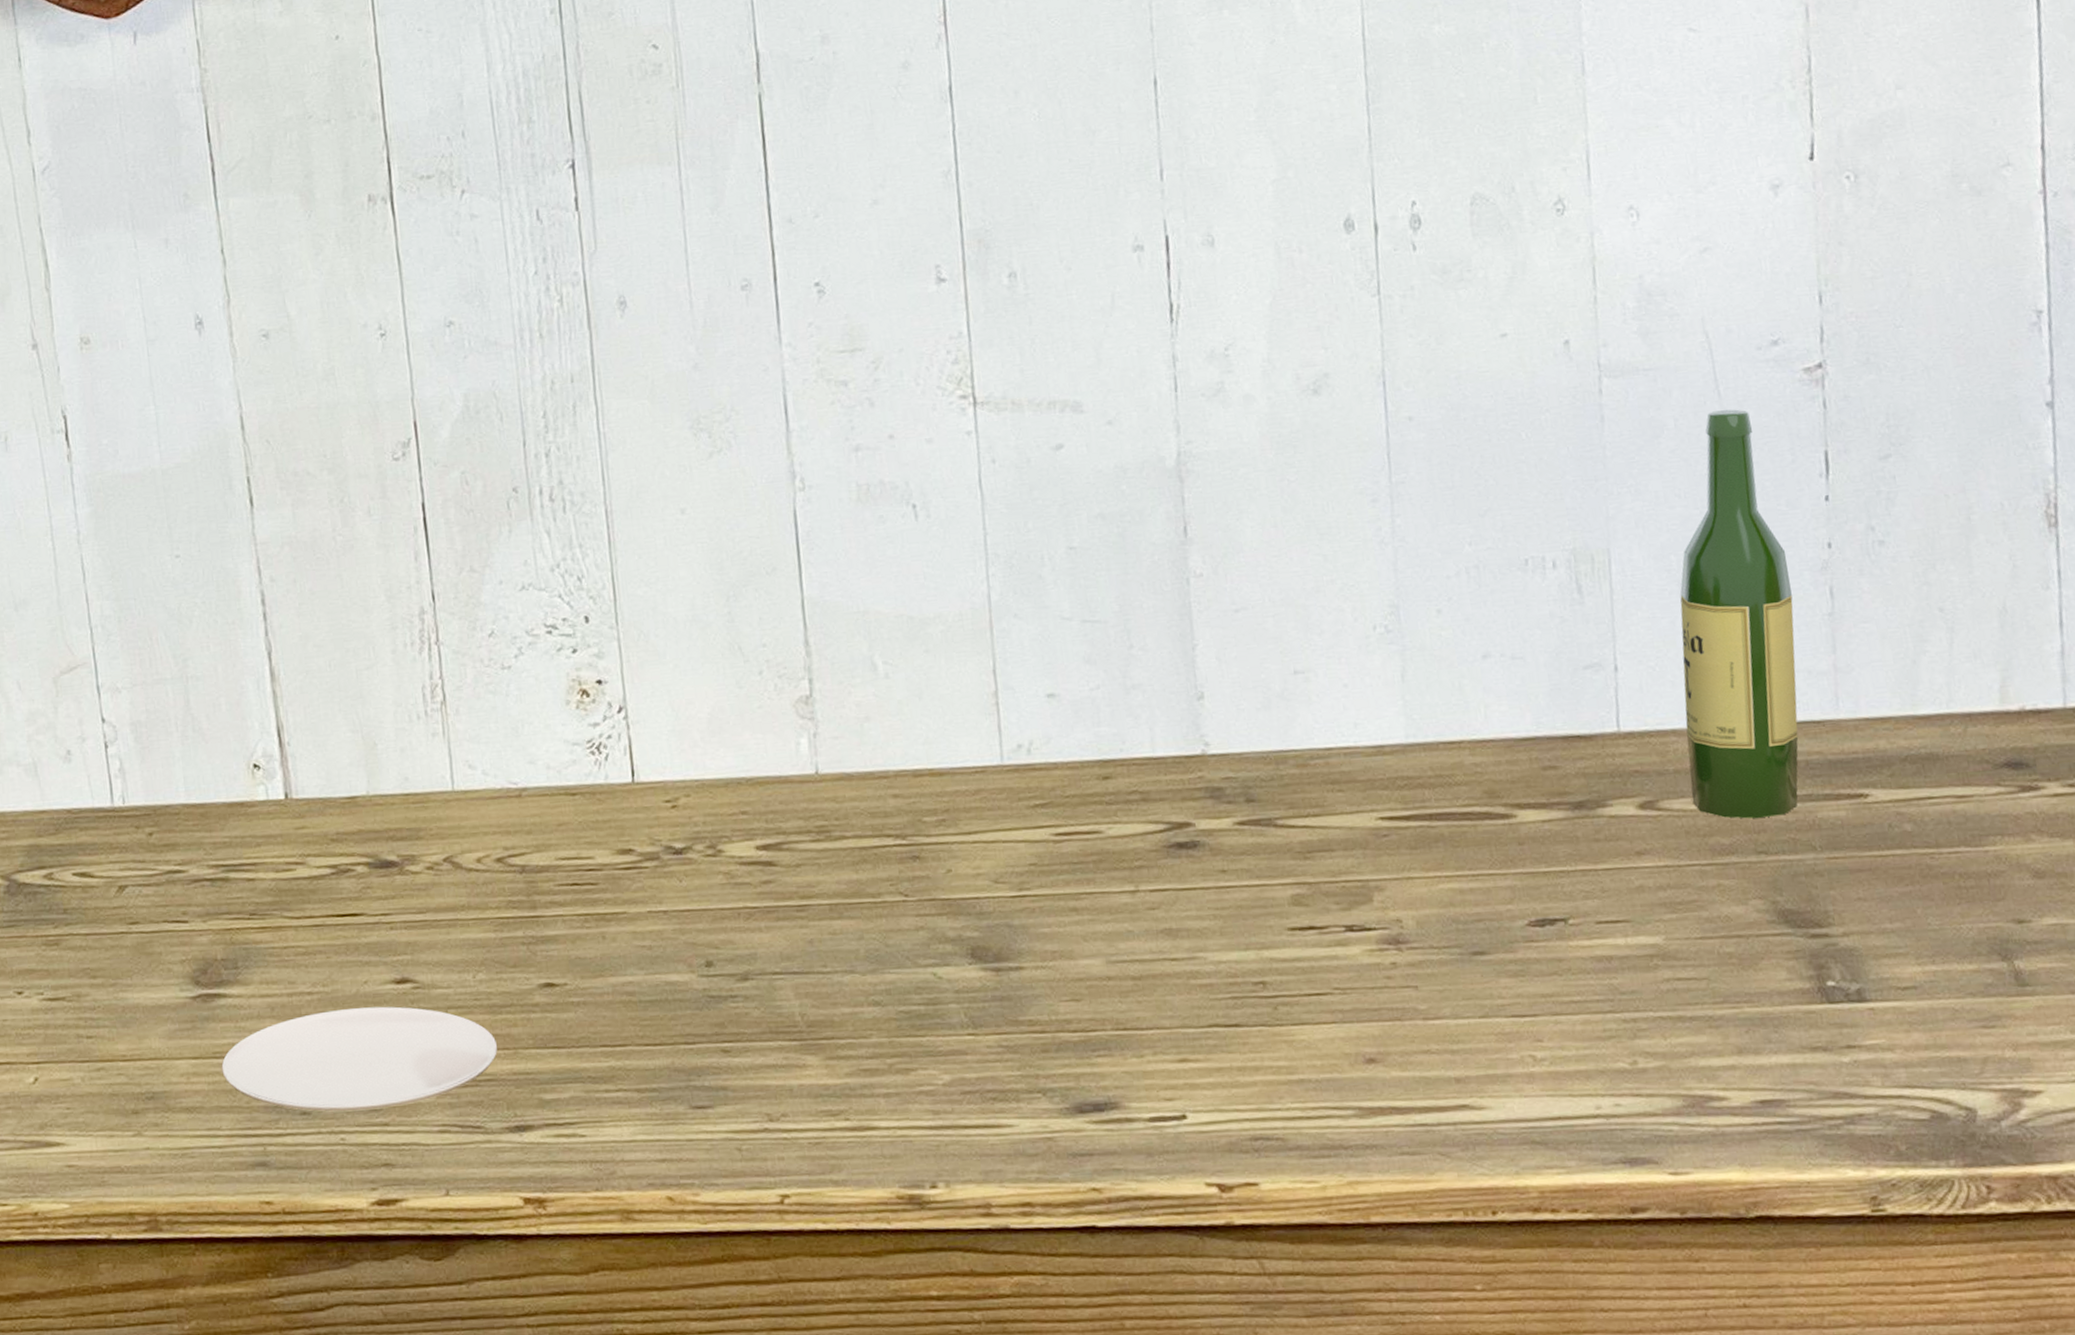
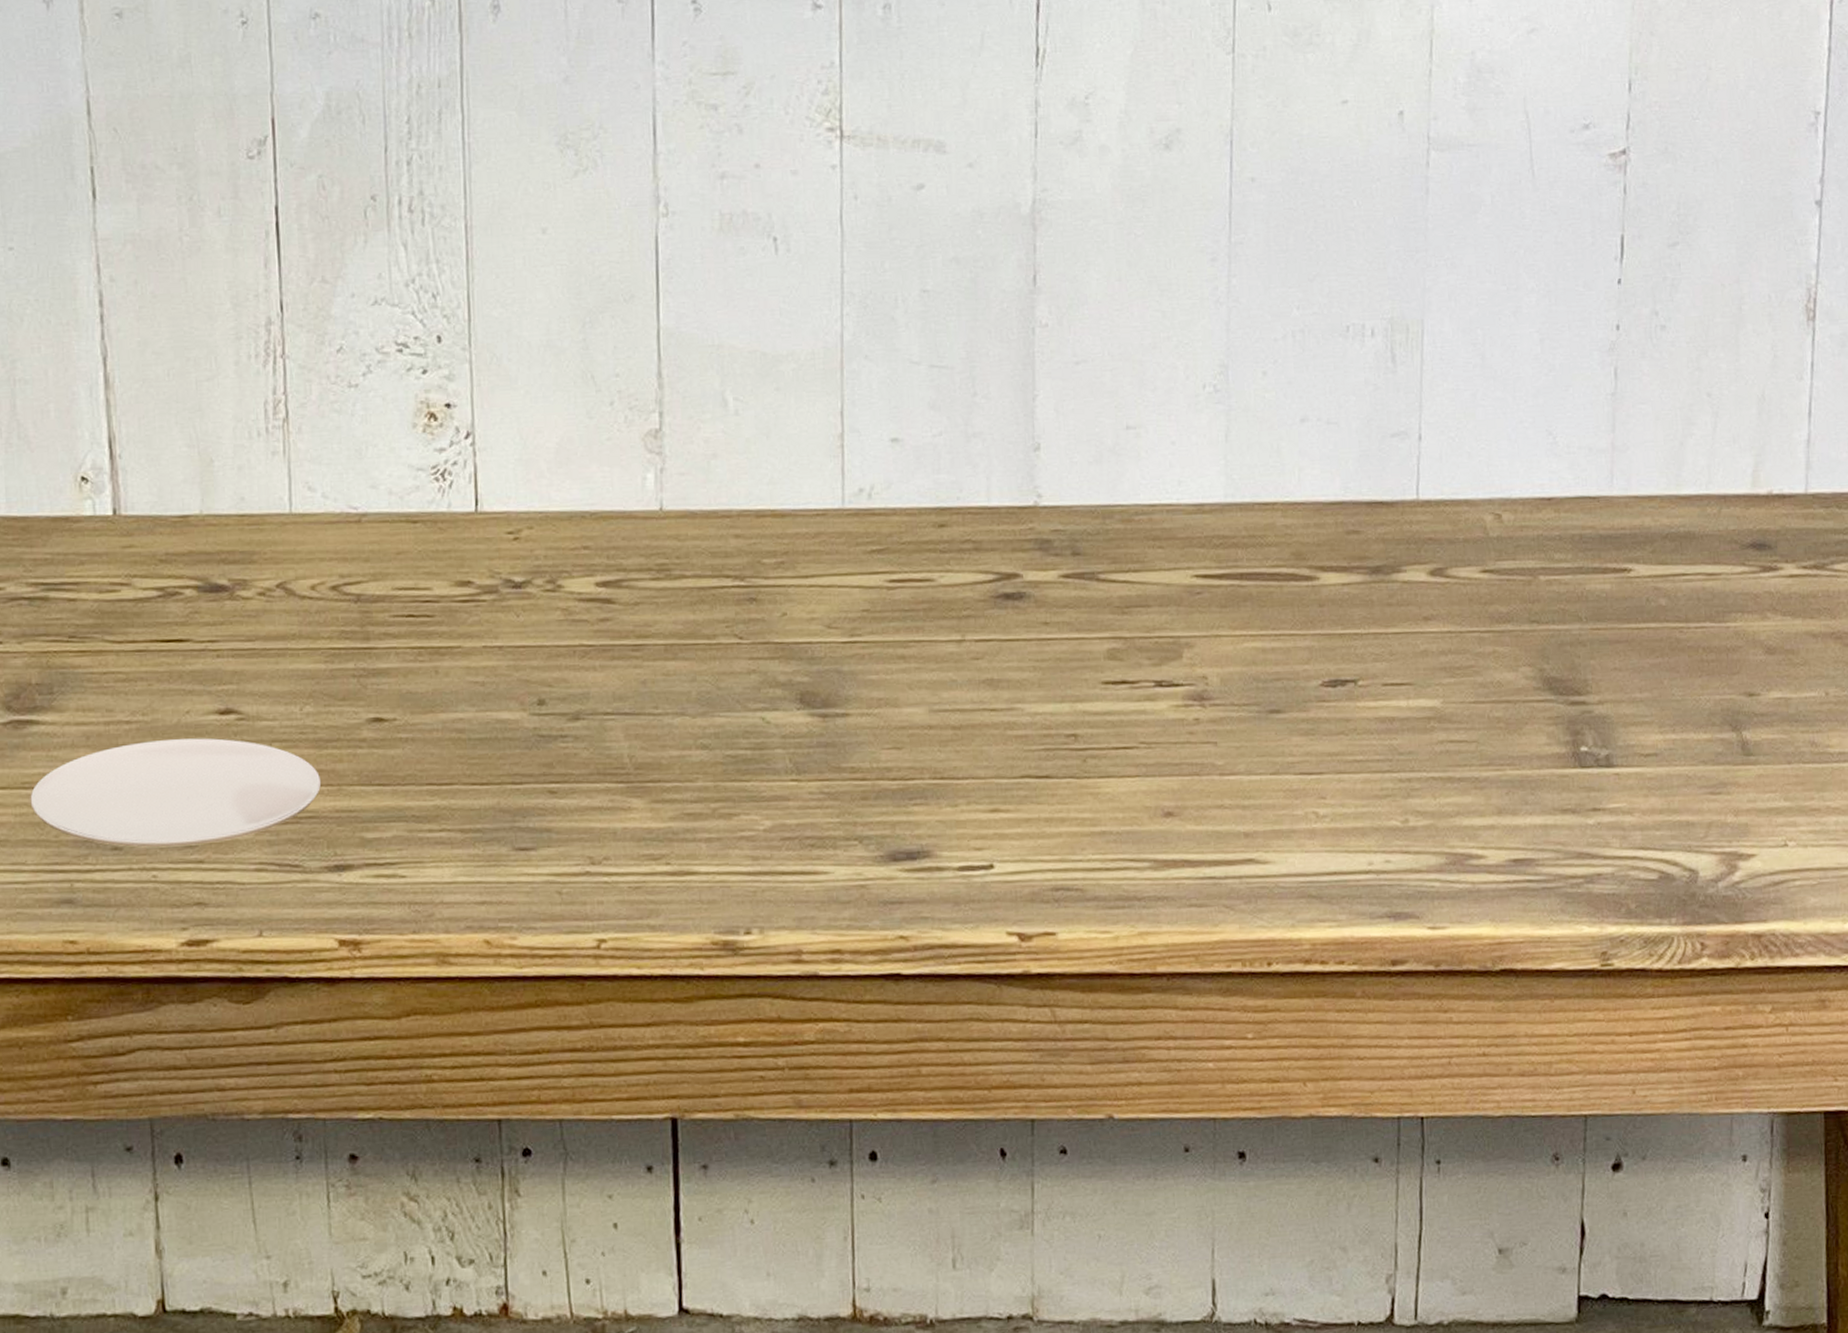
wine bottle: present [1680,409,1799,819] -> none [1477,189,1582,589]

